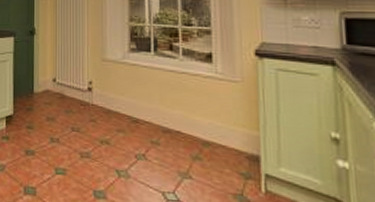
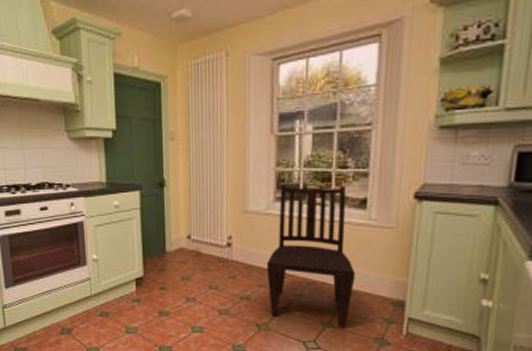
dining chair: none [123,37,209,181] -> present [266,185,356,328]

